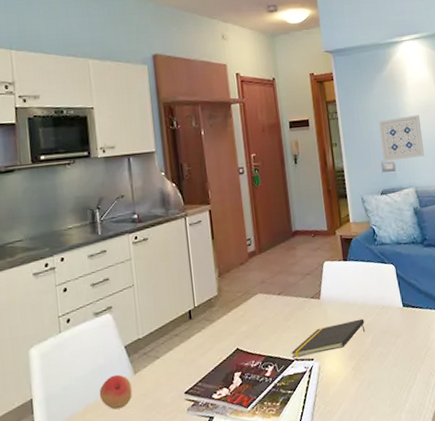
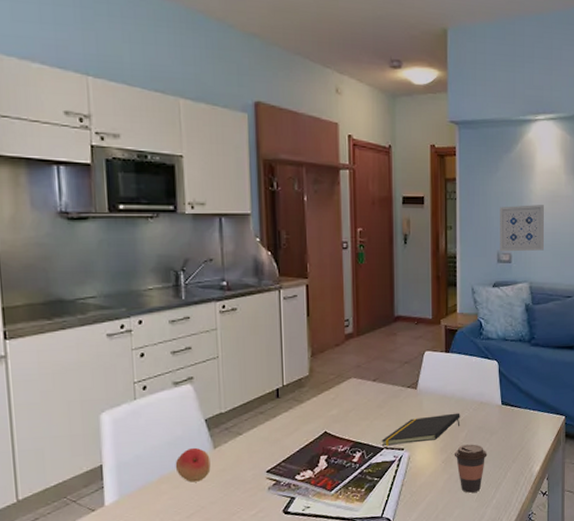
coffee cup: none [362,348,395,399] -> present [454,444,488,493]

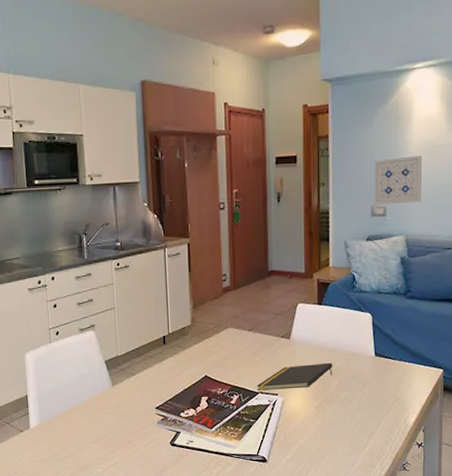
fruit: present [175,447,211,483] -> none [82,384,110,414]
coffee cup: present [454,444,488,493] -> none [326,393,360,439]

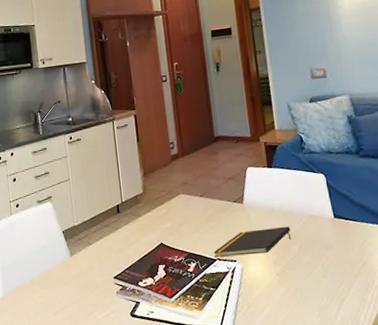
wall art: present [374,156,422,206] -> none [307,18,361,69]

